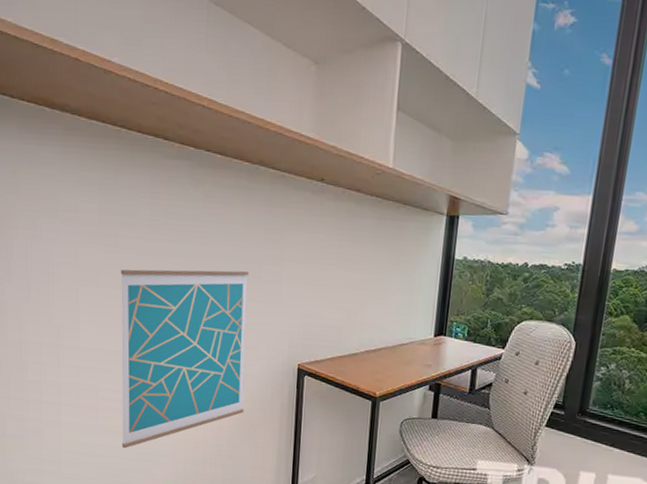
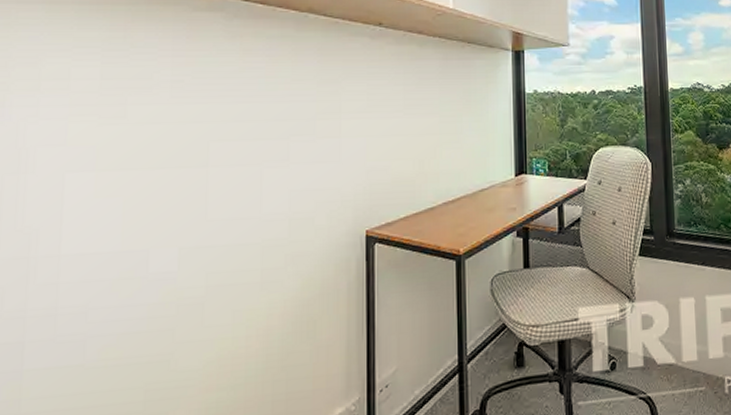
wall art: present [121,269,248,449] -> none [122,129,300,390]

